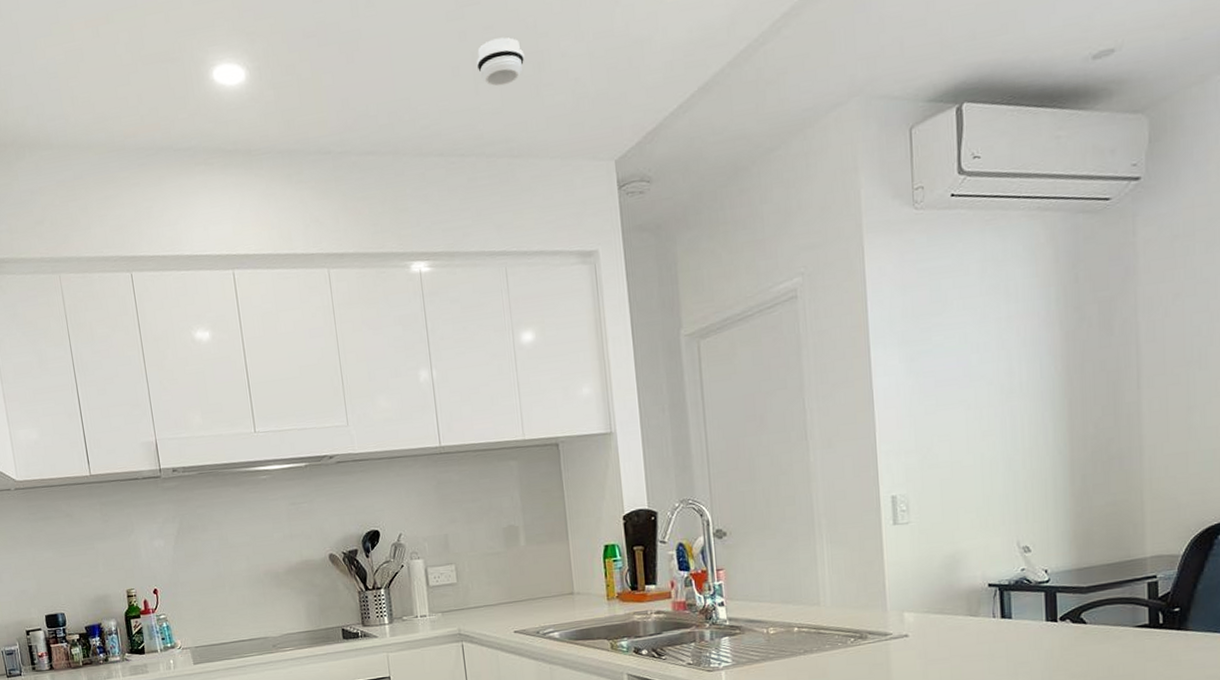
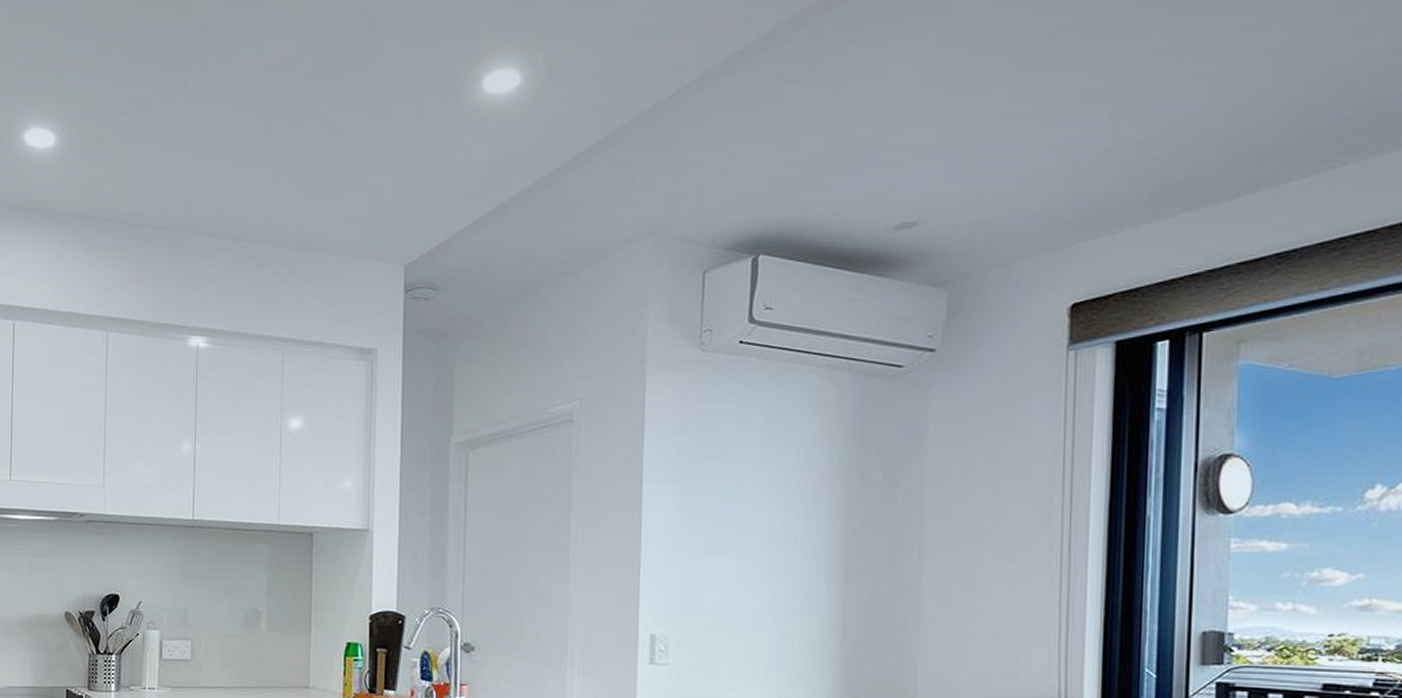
smoke detector: present [476,37,525,87] -> none [280,136,328,181]

